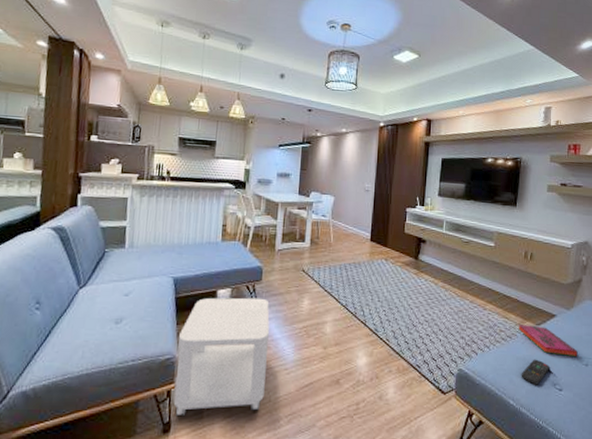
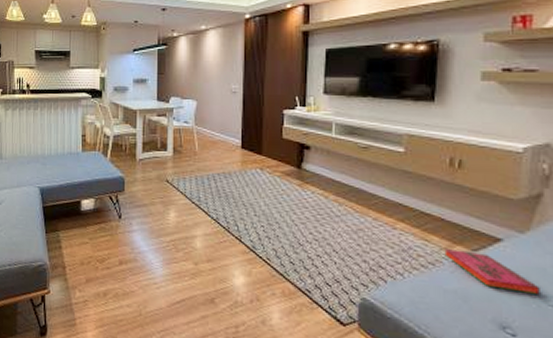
side table: present [173,297,270,417] -> none [48,207,135,323]
remote control: present [521,359,550,385] -> none [451,293,495,326]

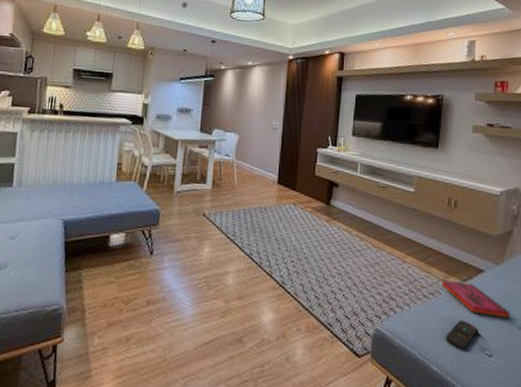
remote control: none [451,293,495,326] -> present [445,319,478,350]

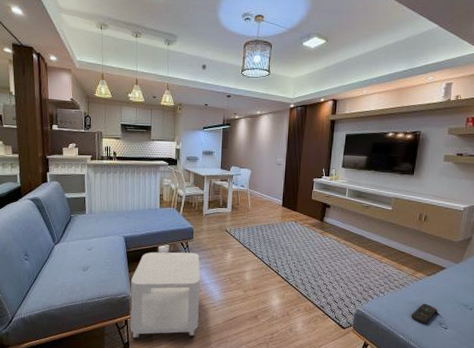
side table: none [59,242,167,375] -> present [130,252,200,339]
hardback book: present [441,280,509,319] -> none [410,275,464,303]

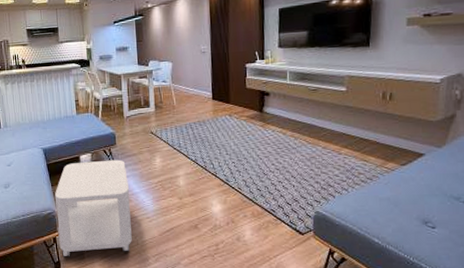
remote control: present [411,303,437,324] -> none [385,199,419,224]

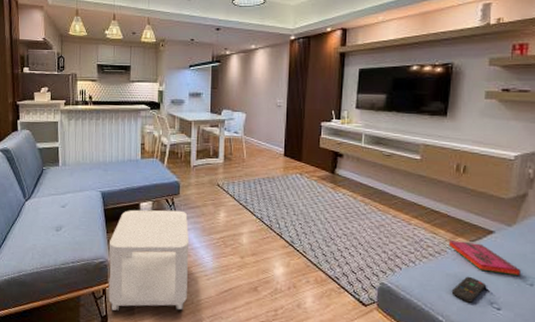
hardback book: none [379,166,453,195] -> present [448,240,521,277]
remote control: none [385,199,419,224] -> present [451,276,486,303]

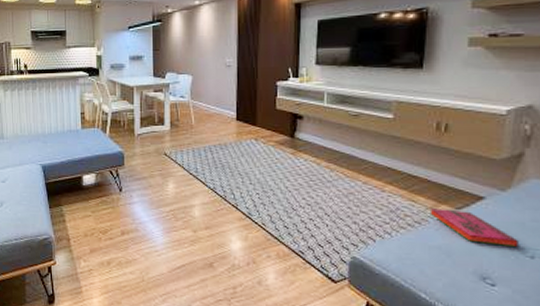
side table: present [108,209,189,312] -> none [52,182,137,290]
remote control: present [451,276,486,303] -> none [435,248,476,278]

